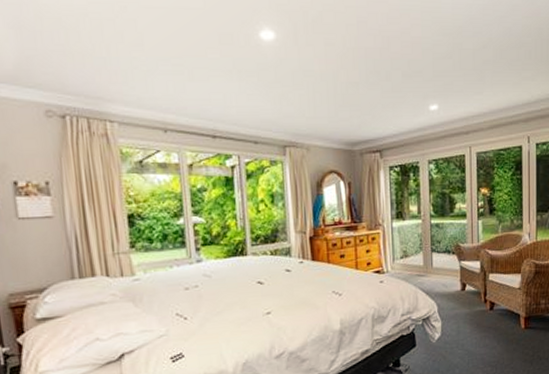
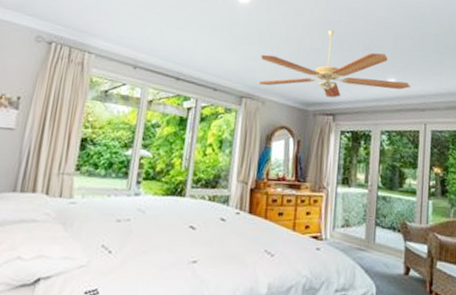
ceiling fan: none [297,59,454,134] -> present [259,29,411,98]

